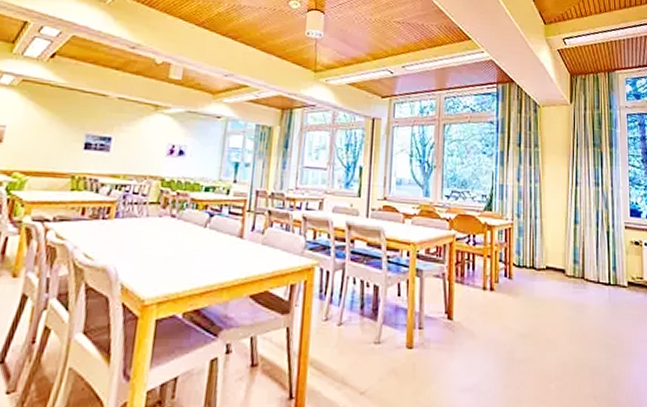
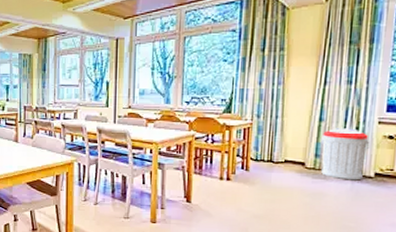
trash can: none [578,232,621,290] -> present [321,128,370,181]

